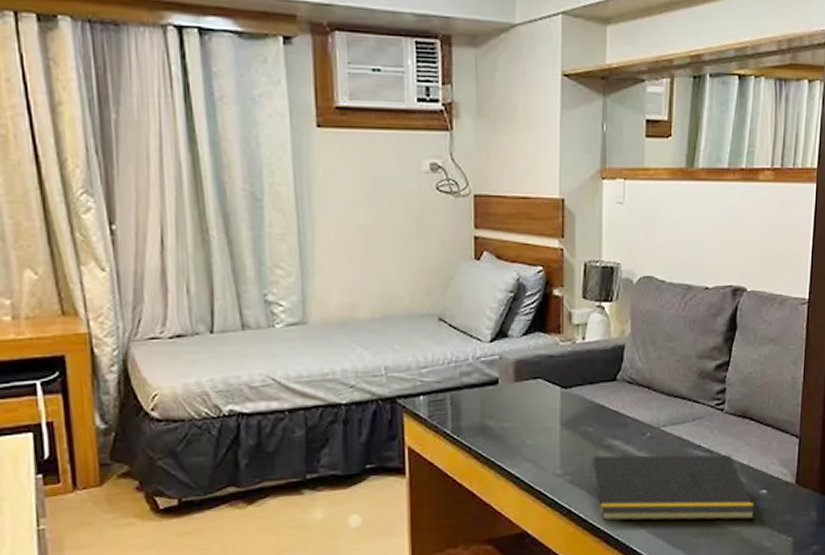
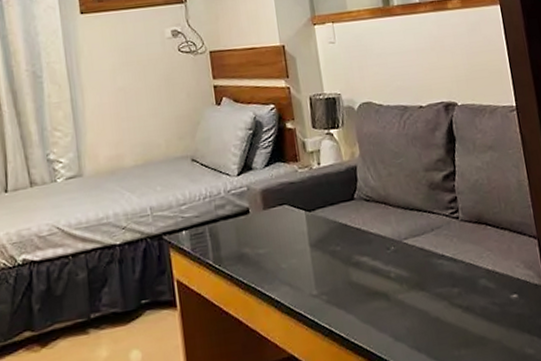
notepad: present [588,454,756,521] -> none [344,262,512,339]

